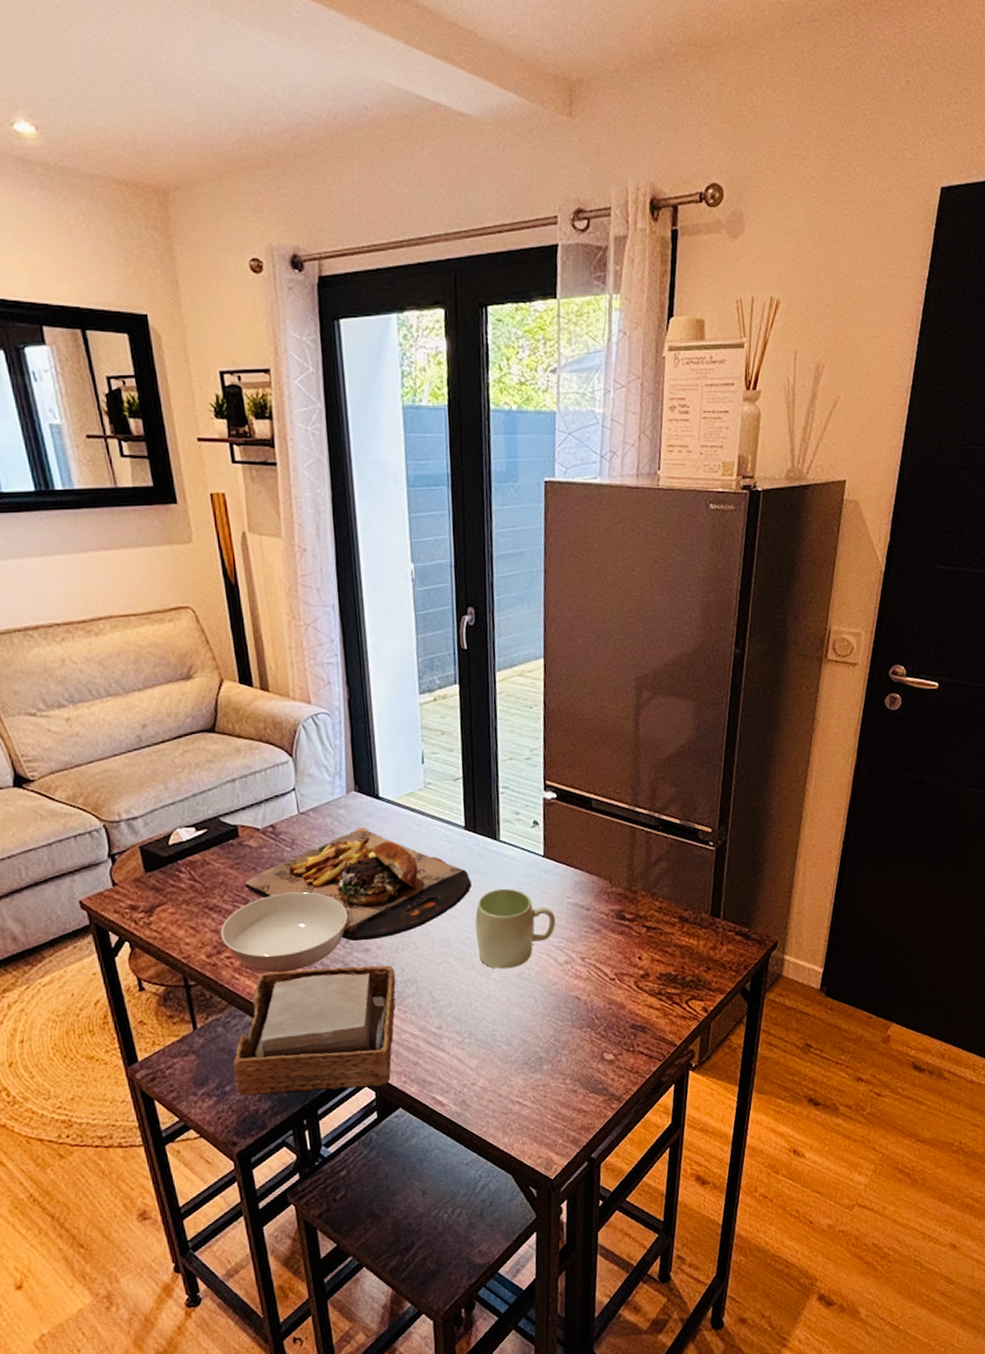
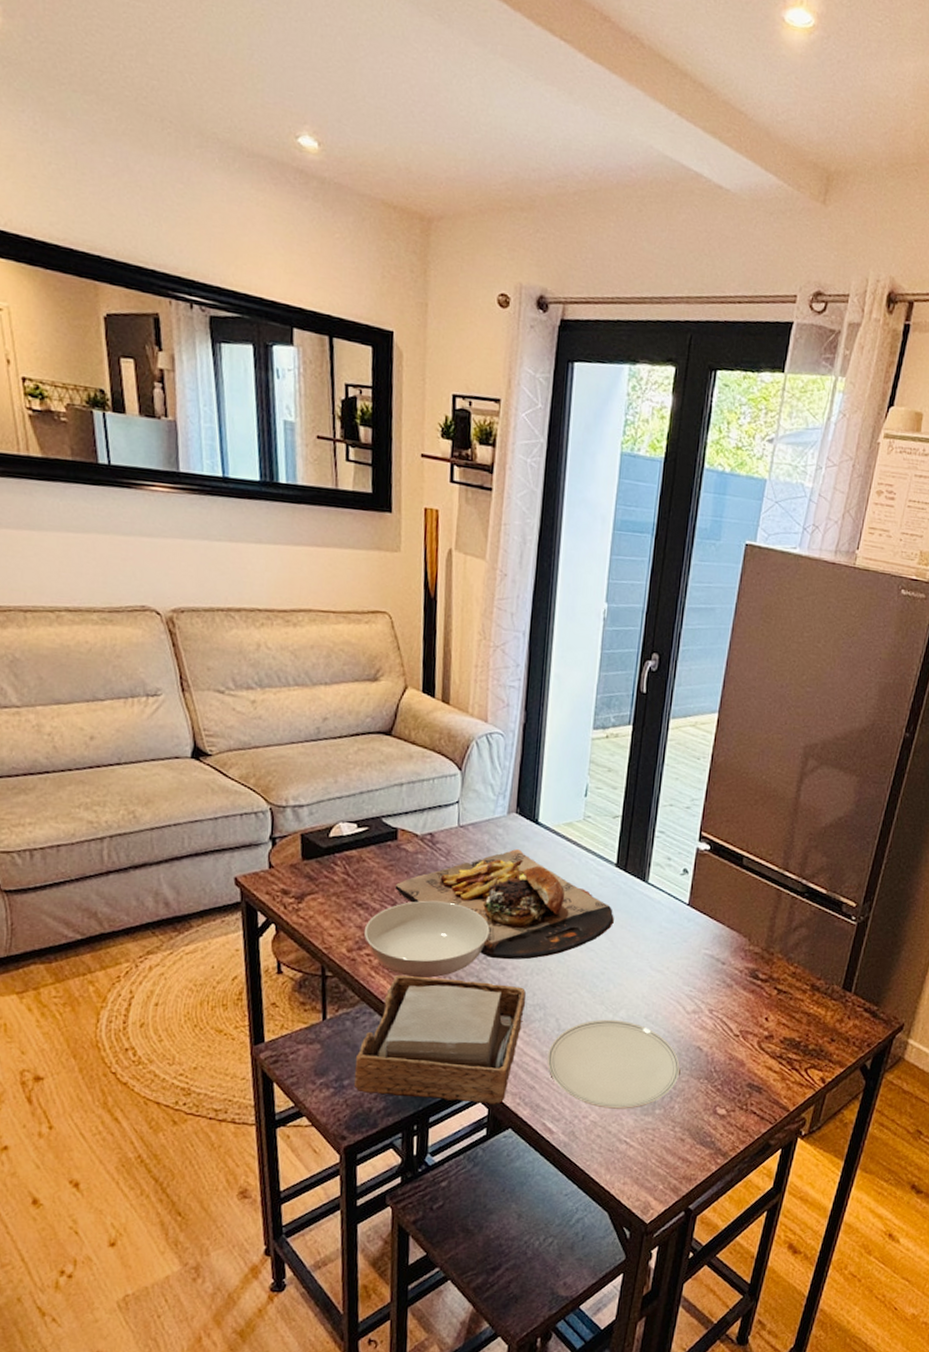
plate: none [426,982,561,1073] -> present [547,1019,680,1109]
mug: present [474,888,556,969] -> none [609,929,691,1009]

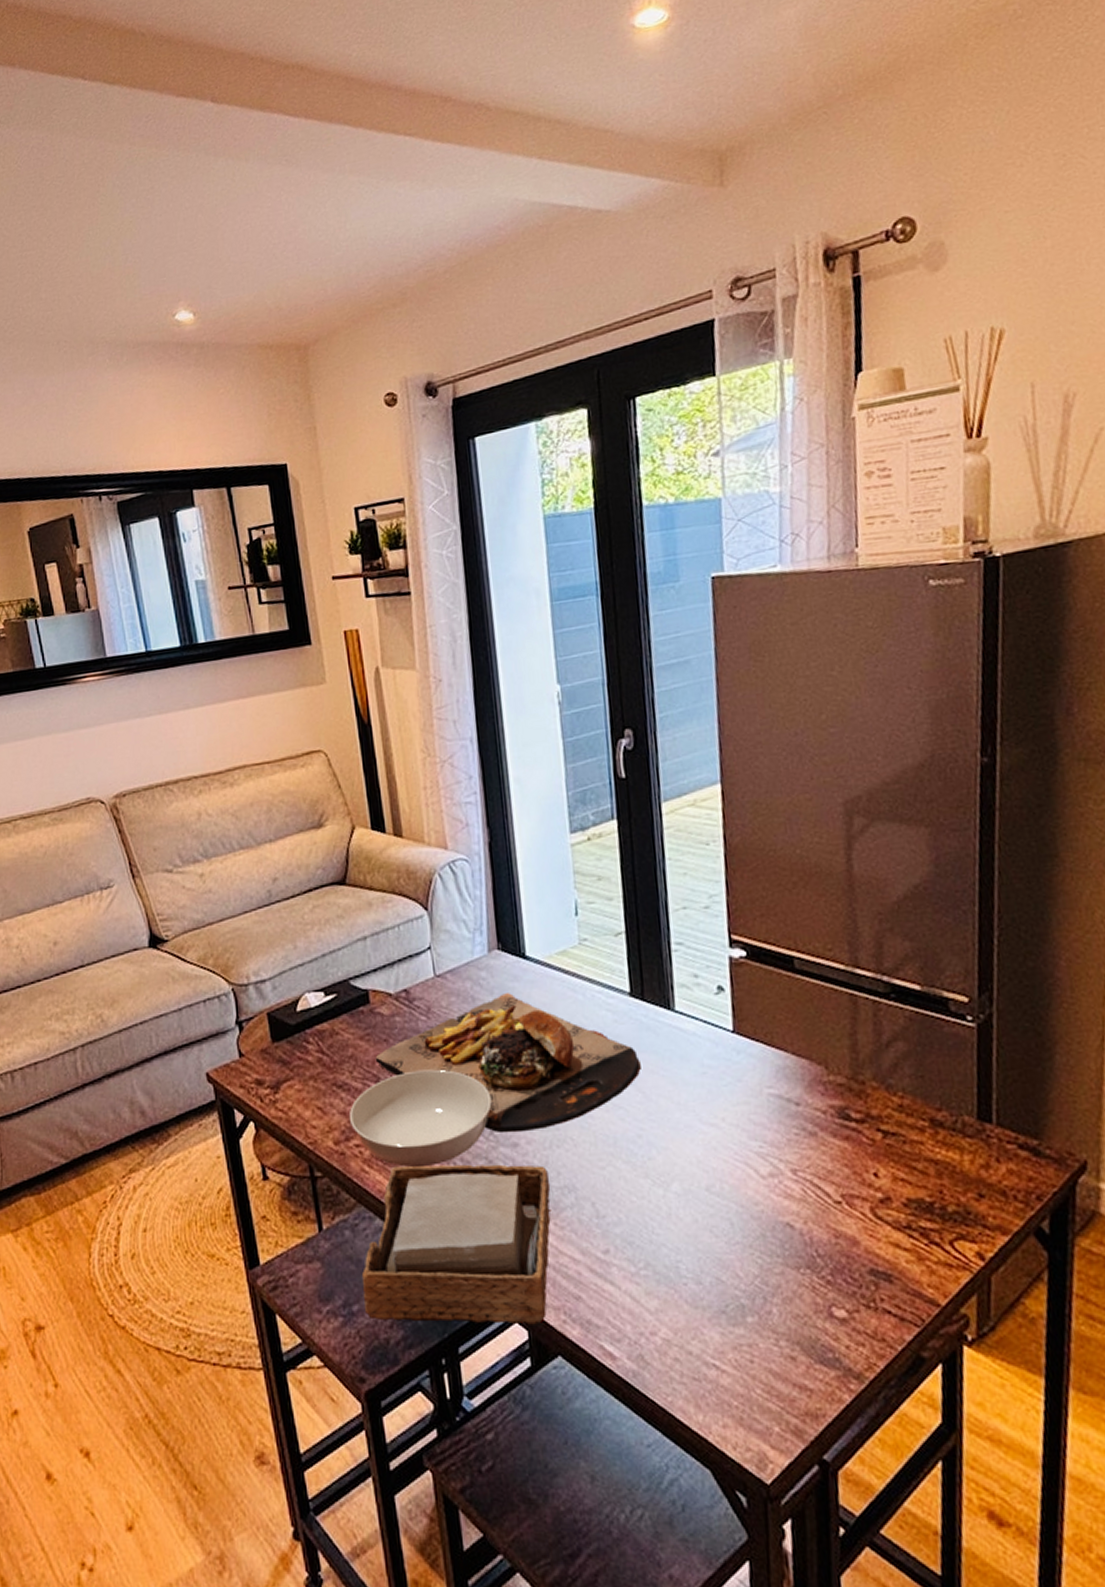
plate: present [547,1019,680,1109] -> none [589,1196,769,1320]

